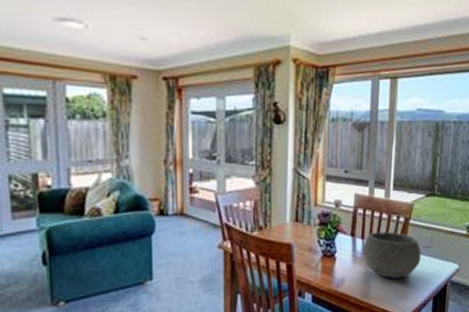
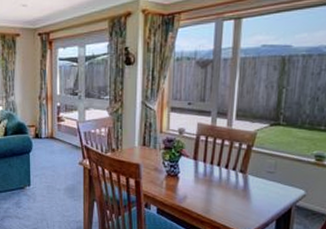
bowl: present [362,232,422,279] -> none [204,157,265,199]

